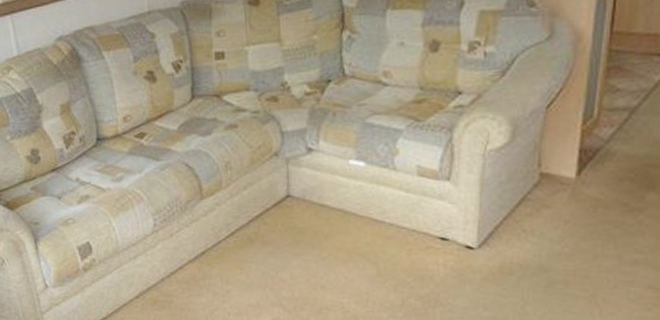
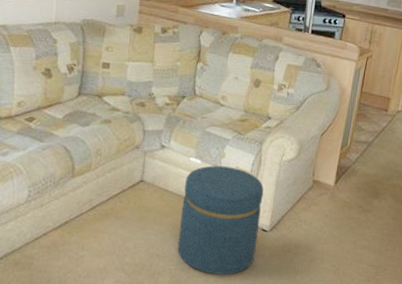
ottoman: none [346,166,462,308] -> present [177,165,264,275]

